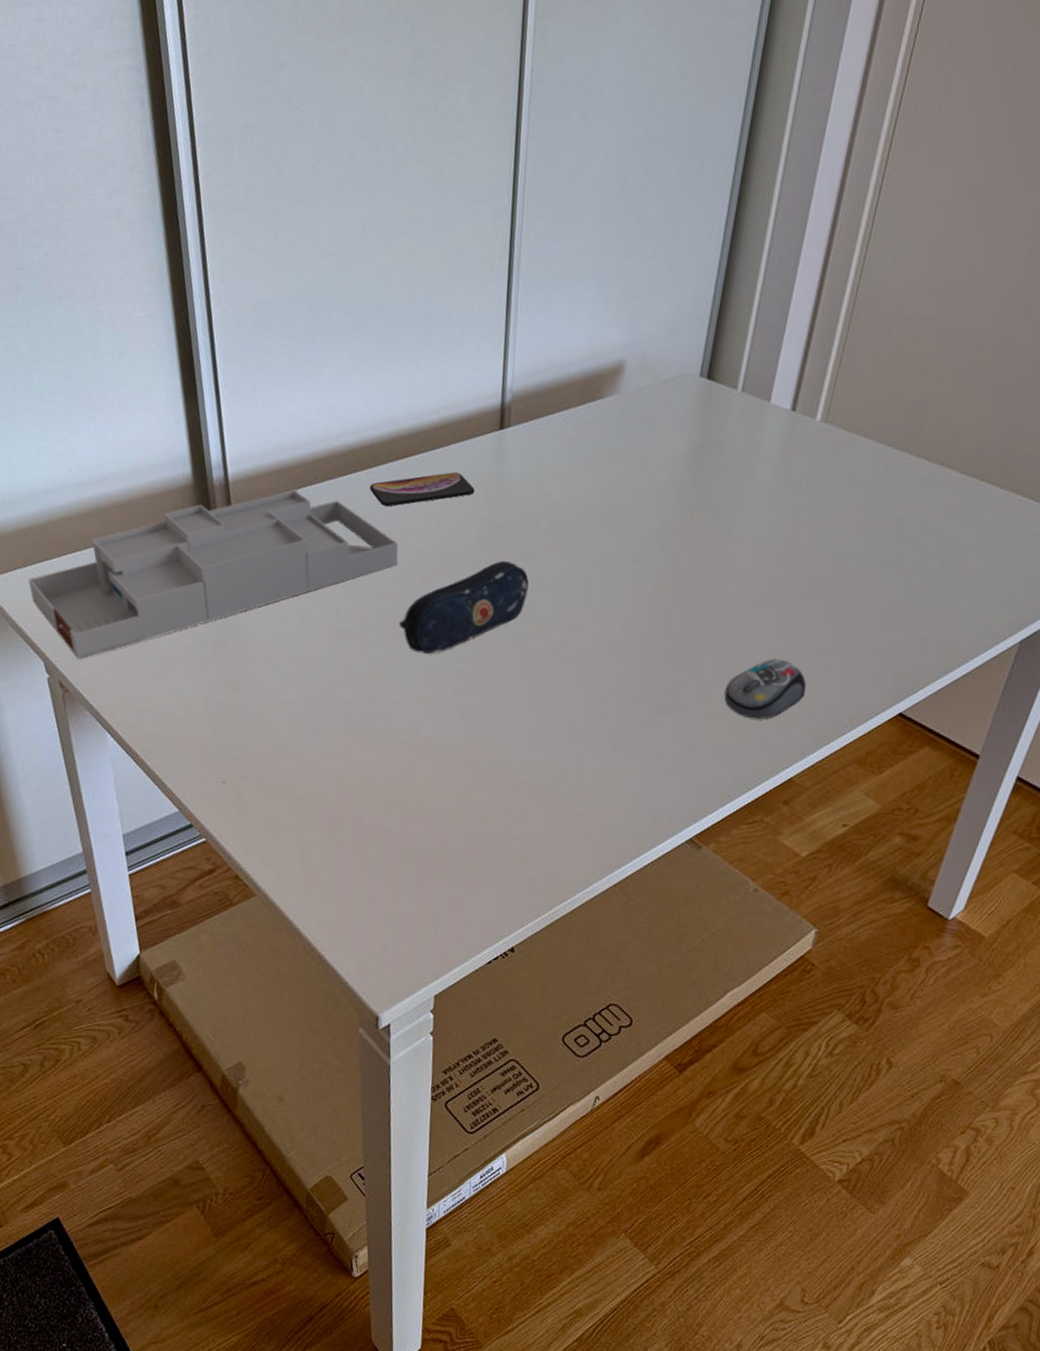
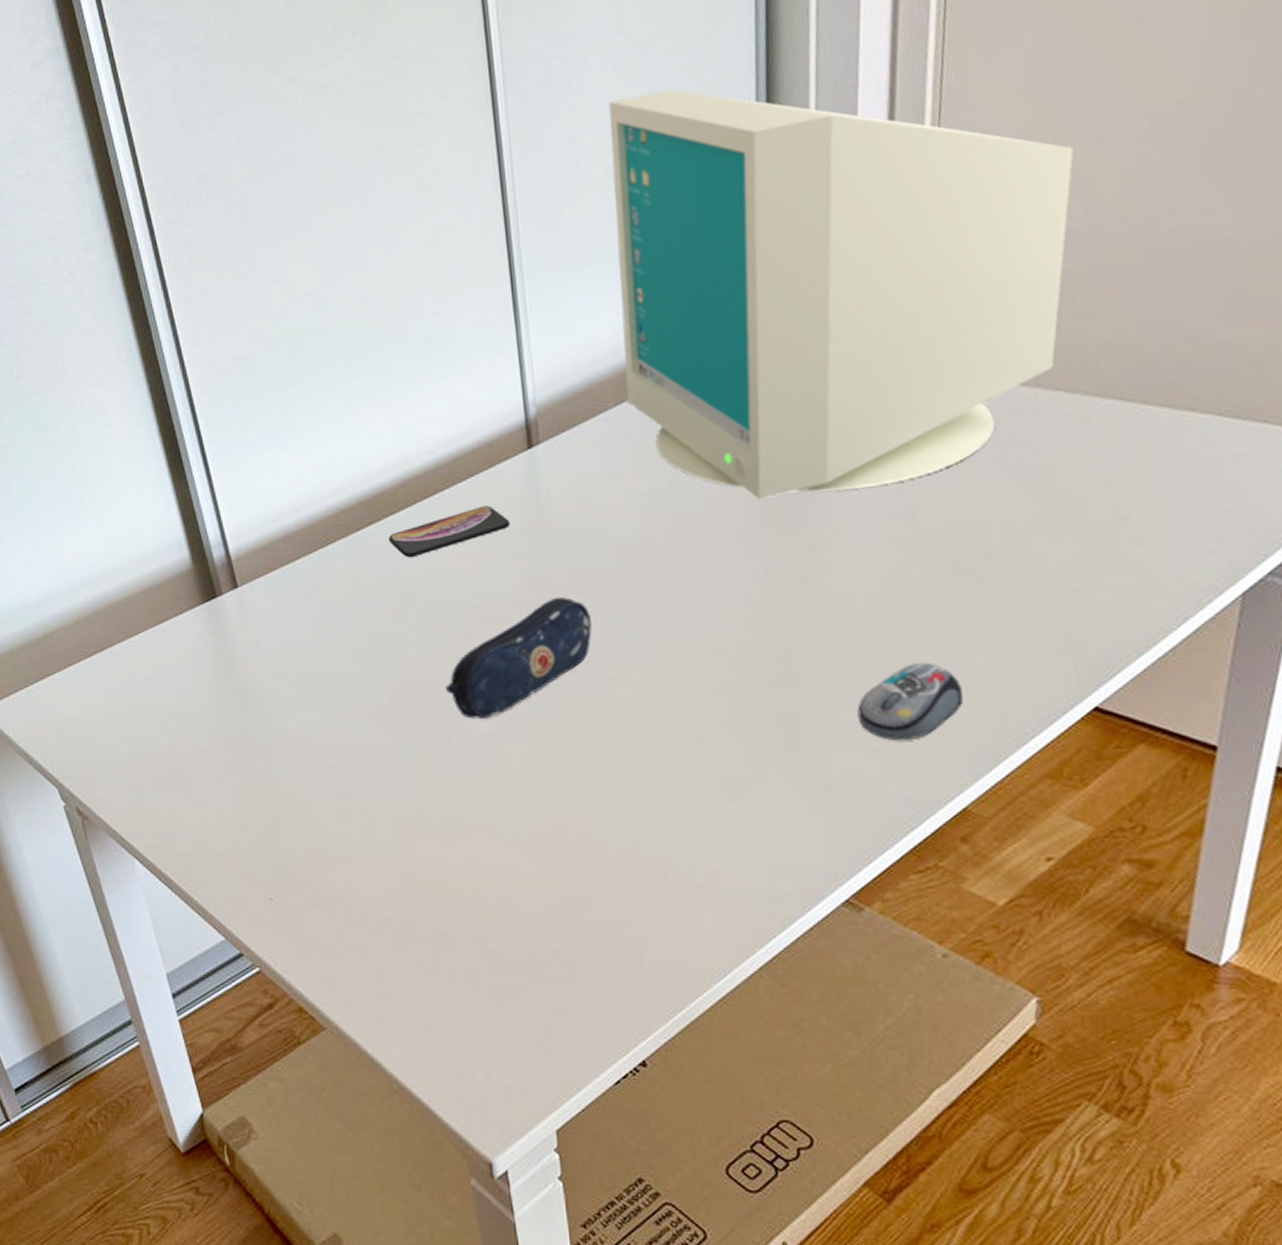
desk organizer: present [29,489,398,660] -> none [32,555,434,781]
computer monitor: none [588,137,970,511] -> present [609,88,1074,501]

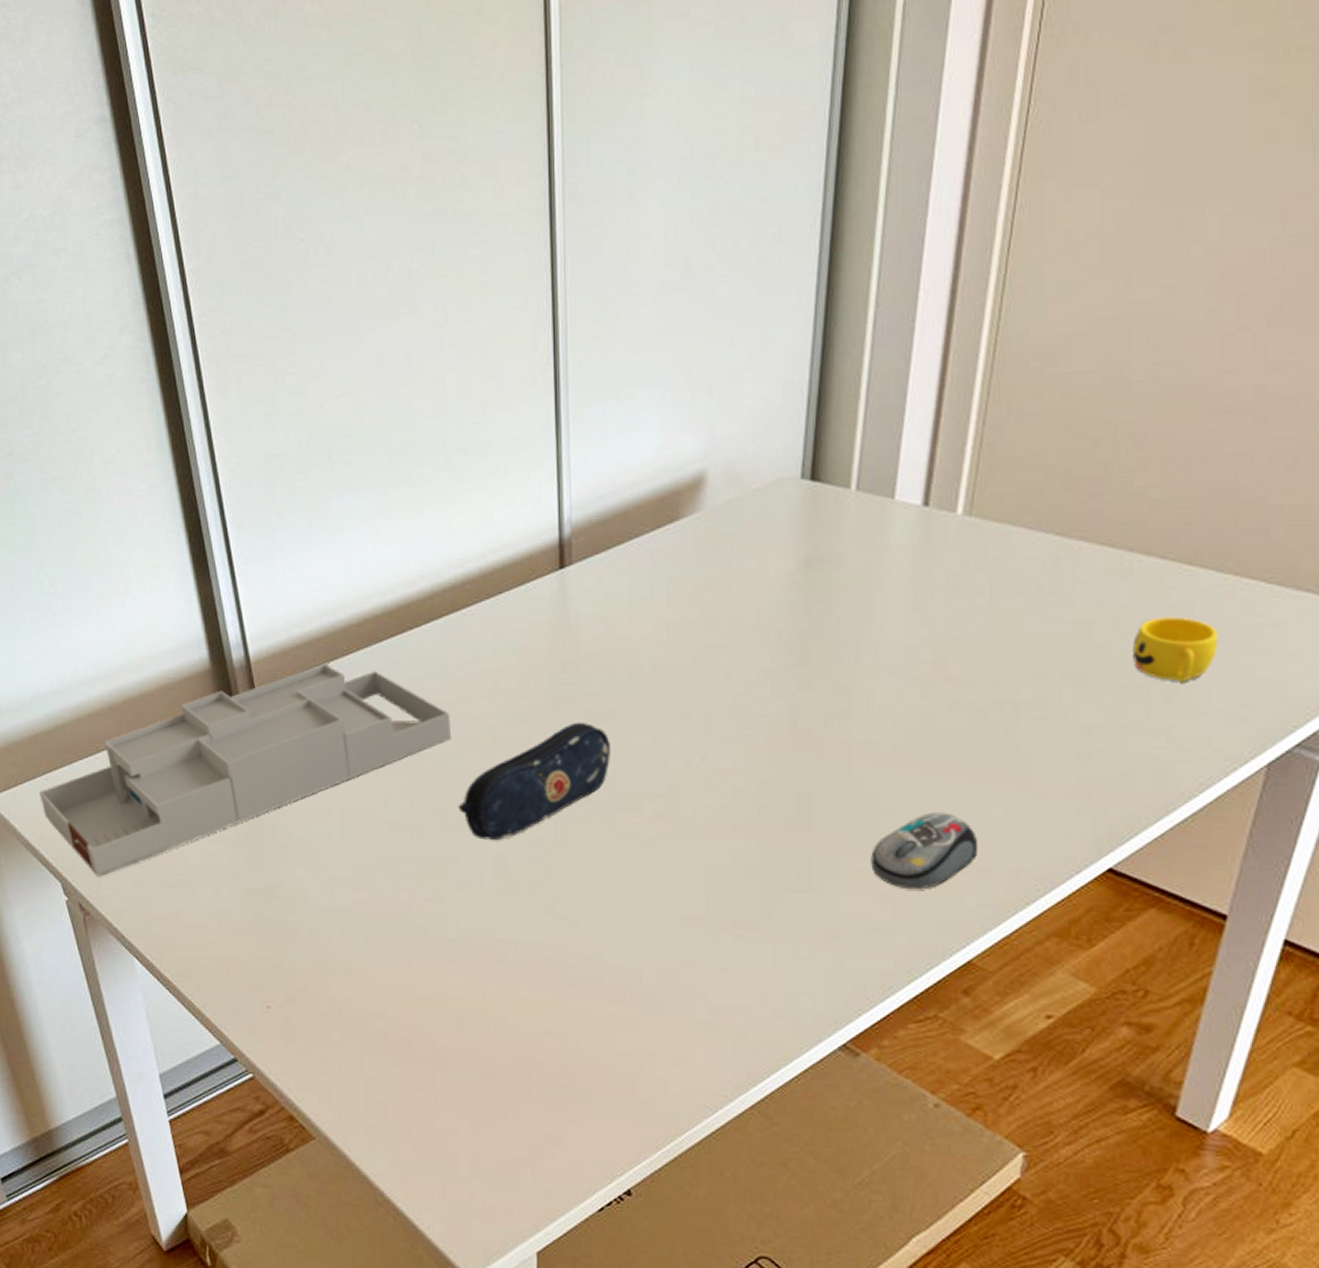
desk organizer: none [32,555,434,781] -> present [40,663,452,877]
smartphone: present [389,505,510,558] -> none [412,624,536,673]
computer monitor: present [609,88,1074,501] -> none [664,204,1142,638]
cup: none [1097,455,1182,520] -> present [1133,616,1219,683]

